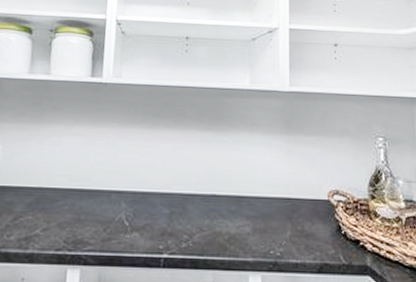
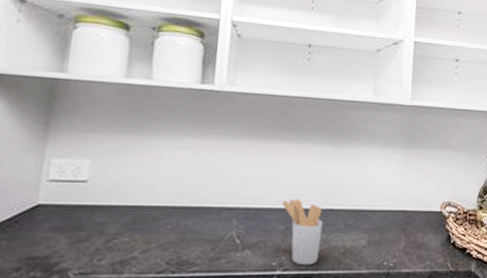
utensil holder: none [166,184,206,251] -> present [281,199,323,266]

